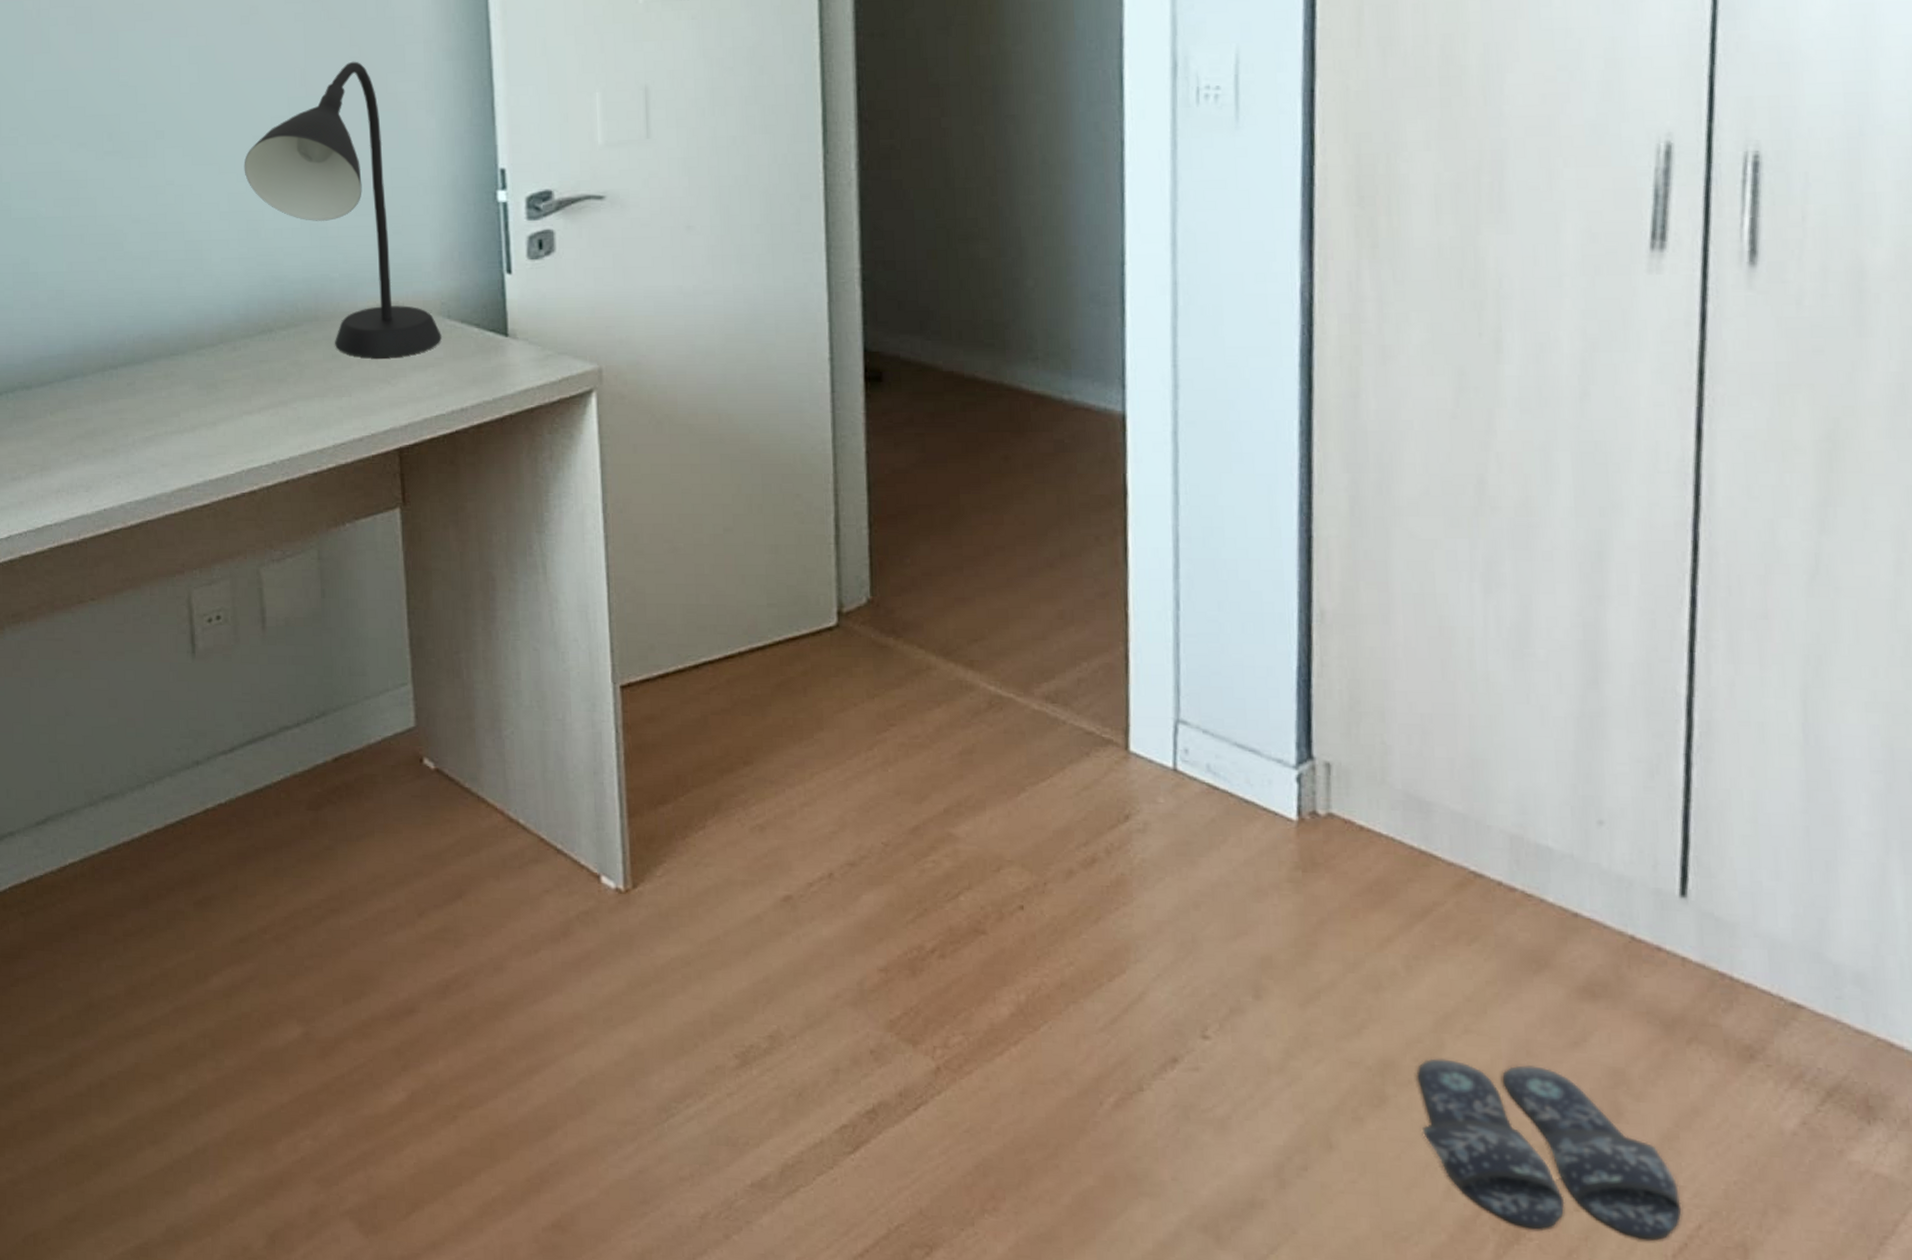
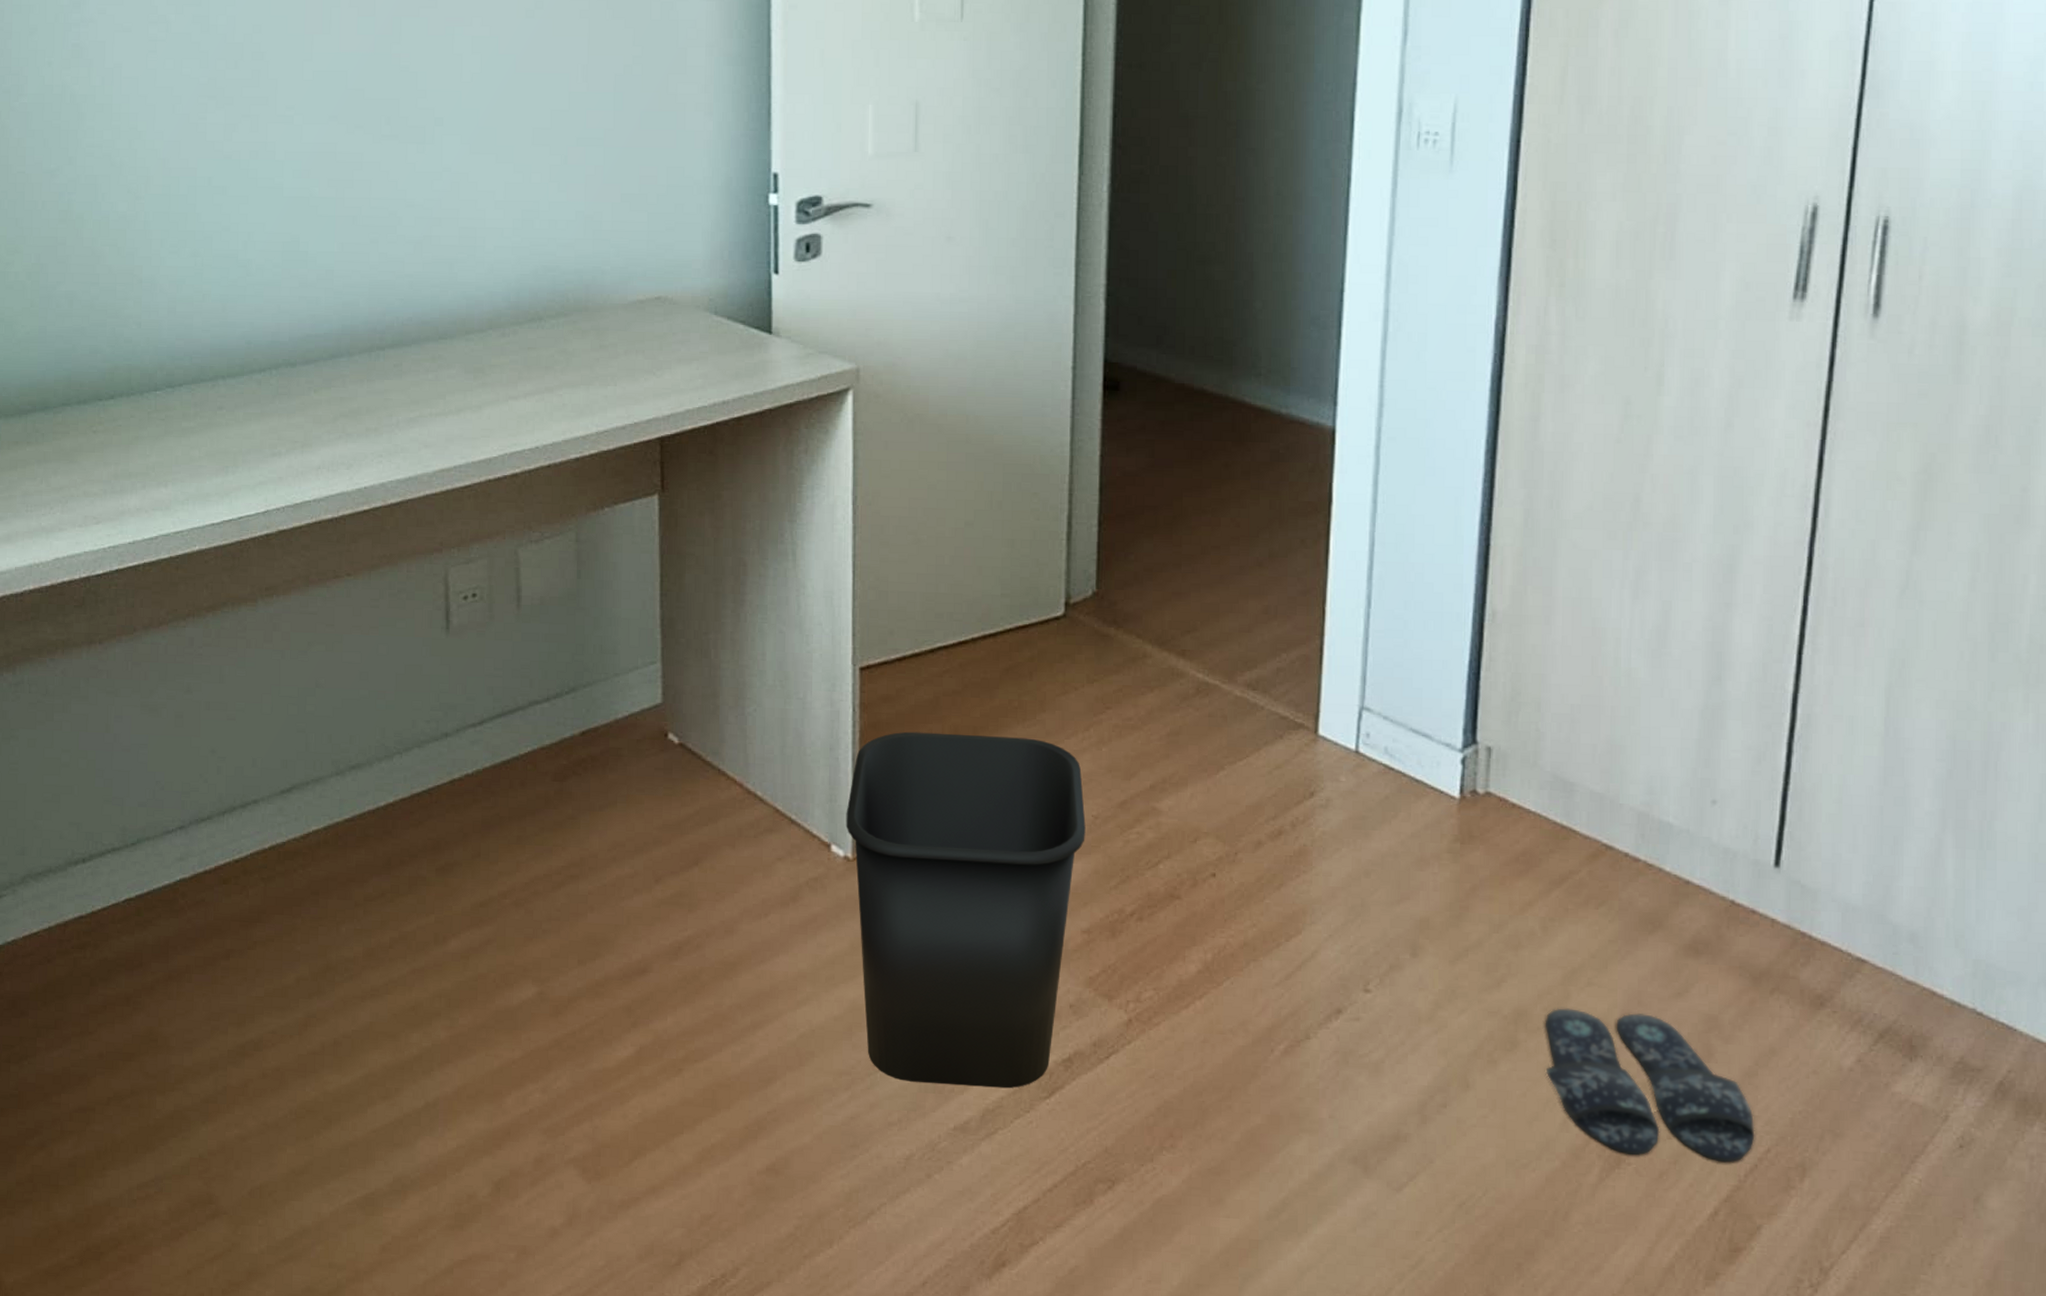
desk lamp: present [244,61,442,359] -> none [521,60,708,350]
waste bin: none [614,753,876,1142] -> present [846,731,1086,1088]

